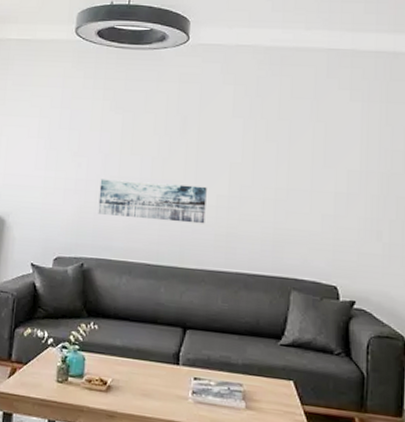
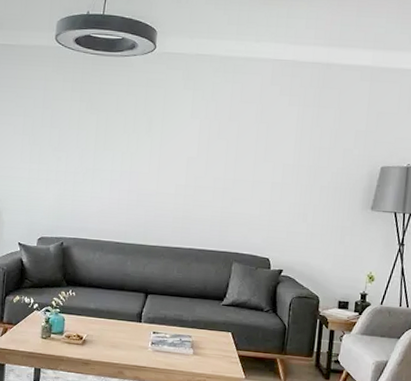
wall art: present [98,179,207,224] -> none [75,171,168,209]

